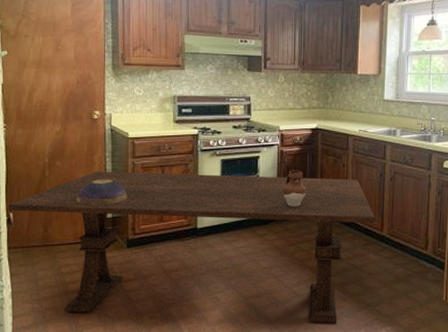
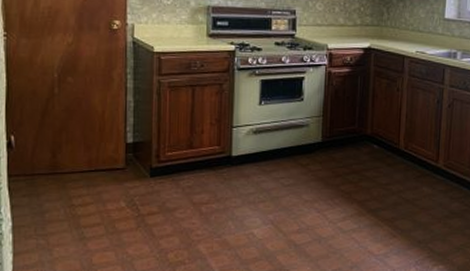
dining table: present [9,171,375,323] -> none [9,89,431,262]
decorative bowl: present [76,179,127,205] -> none [91,99,152,128]
ceramic pitcher: present [282,170,306,207] -> none [329,93,356,135]

